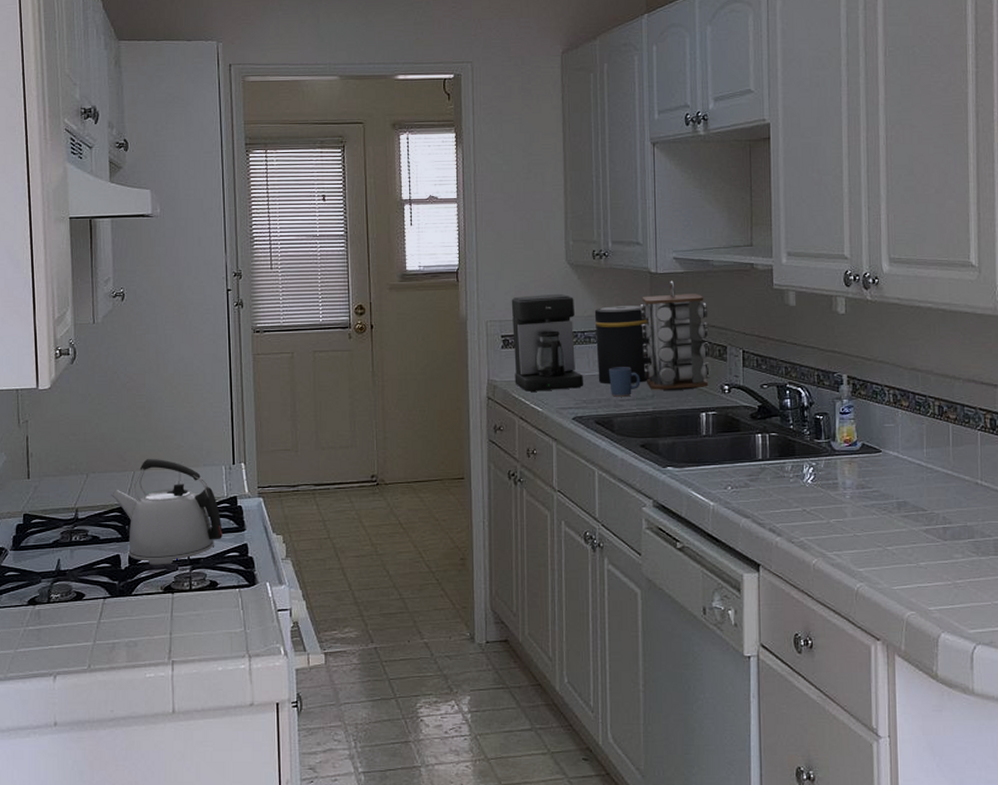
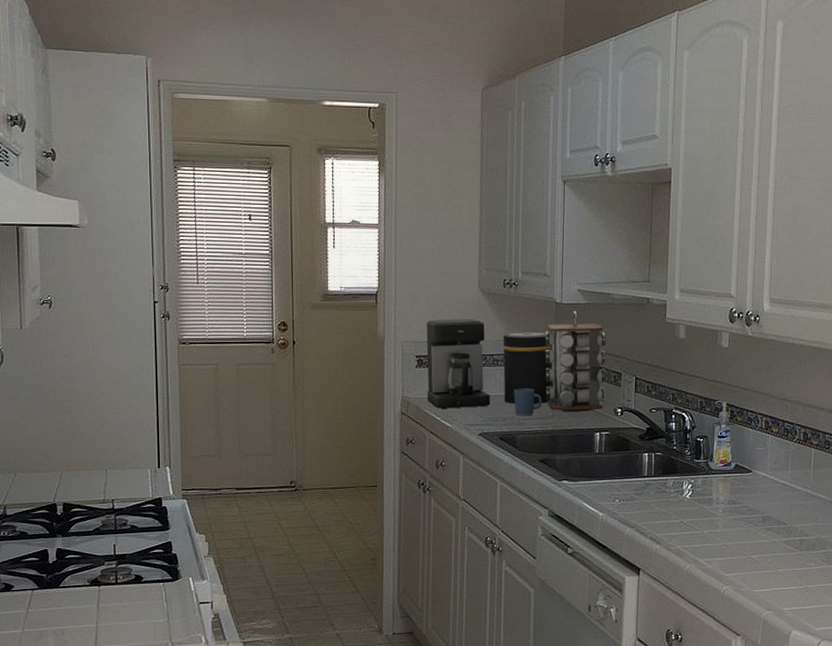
kettle: present [110,458,222,565] -> none [38,460,148,560]

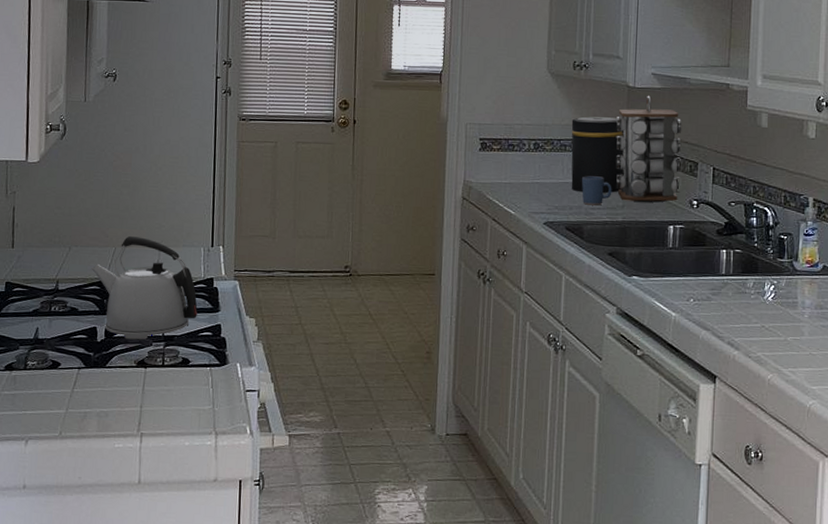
kettle: none [38,460,148,560] -> present [91,235,198,340]
coffee maker: present [426,318,490,409] -> none [490,101,557,195]

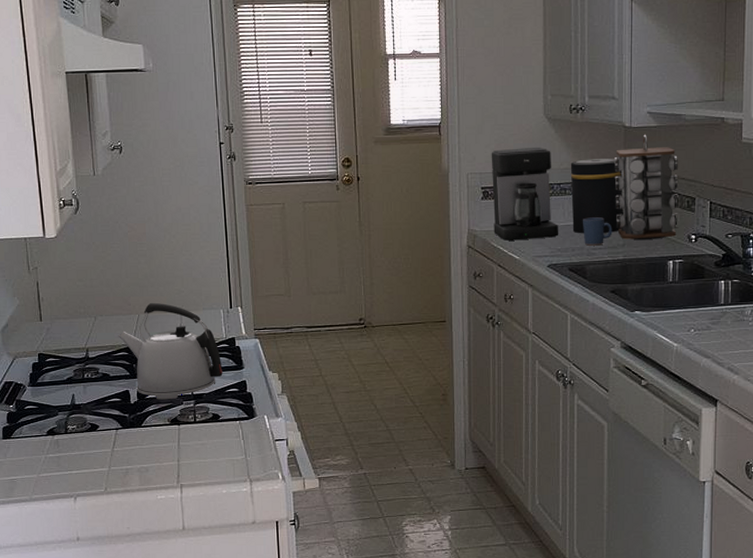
coffee maker: none [490,101,557,195] -> present [491,146,558,241]

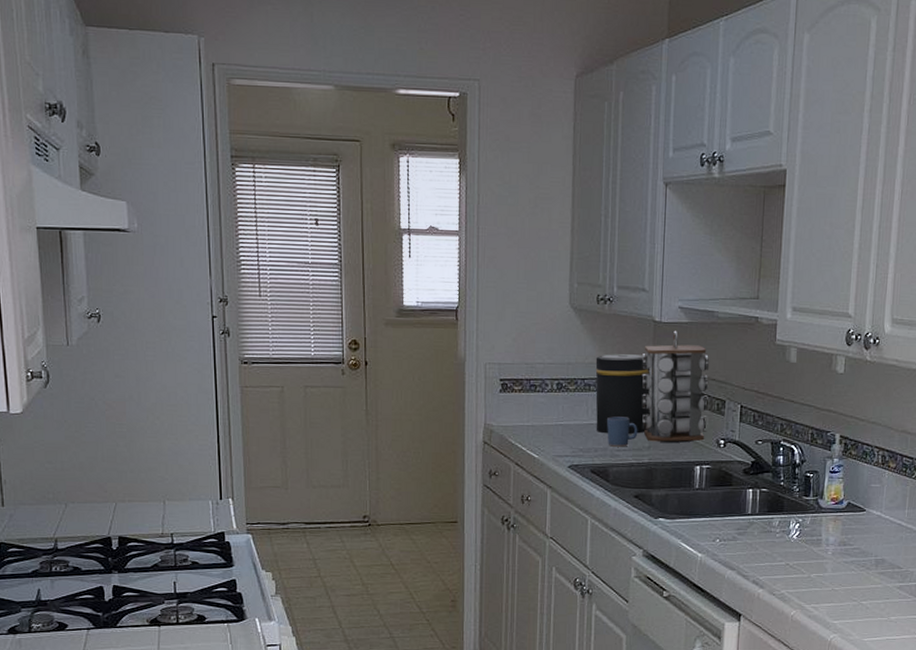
kettle: present [118,302,223,400] -> none [91,490,210,598]
coffee maker: present [491,146,558,241] -> none [511,338,581,438]

